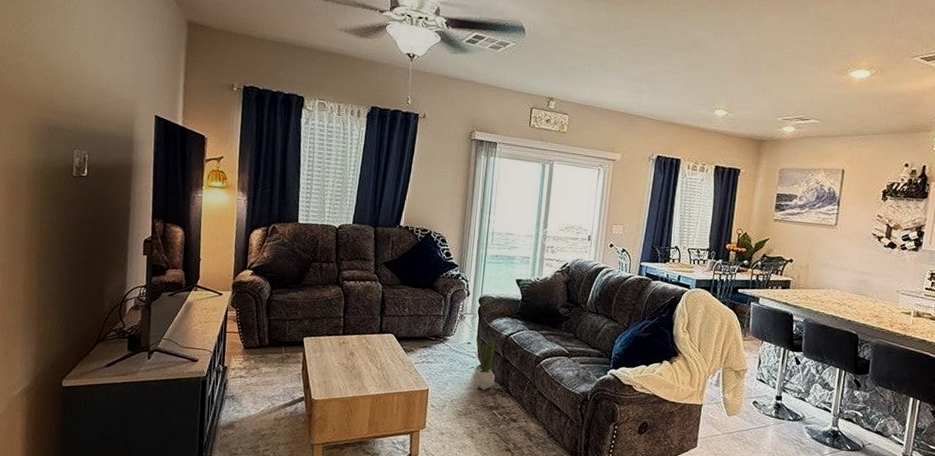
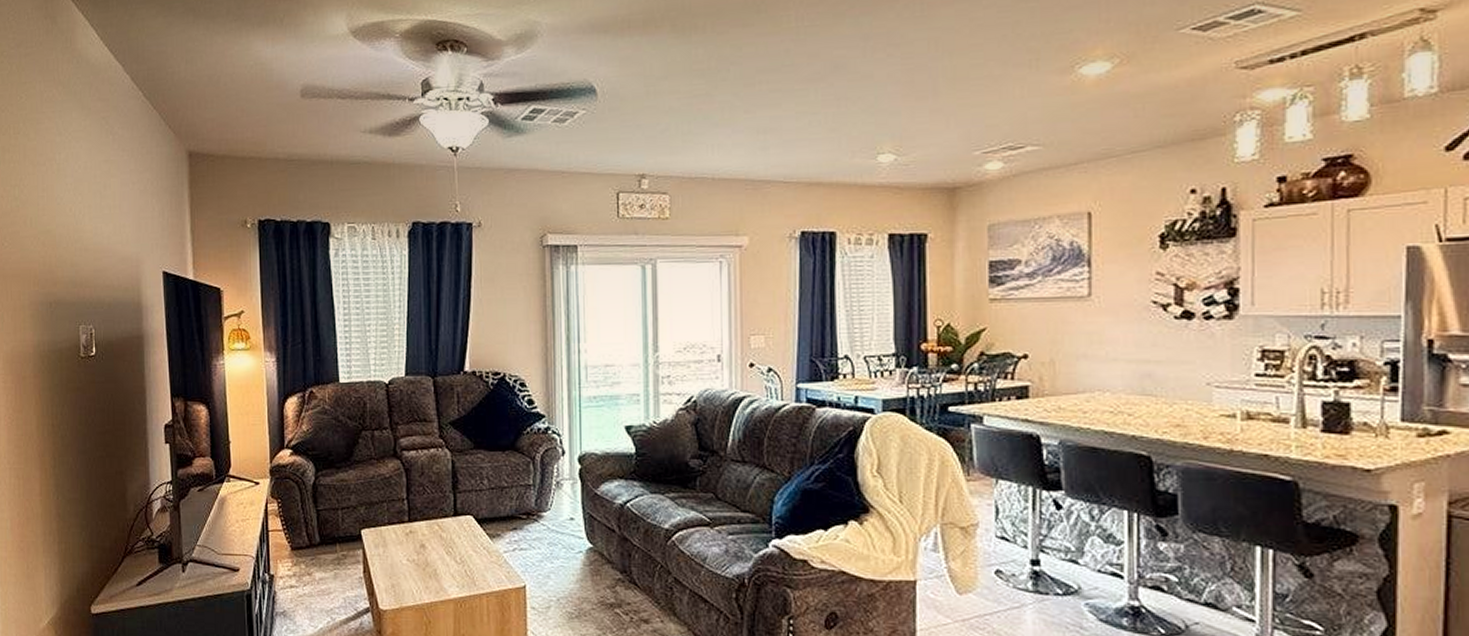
potted plant: present [474,334,499,390] -> none [581,505,614,582]

